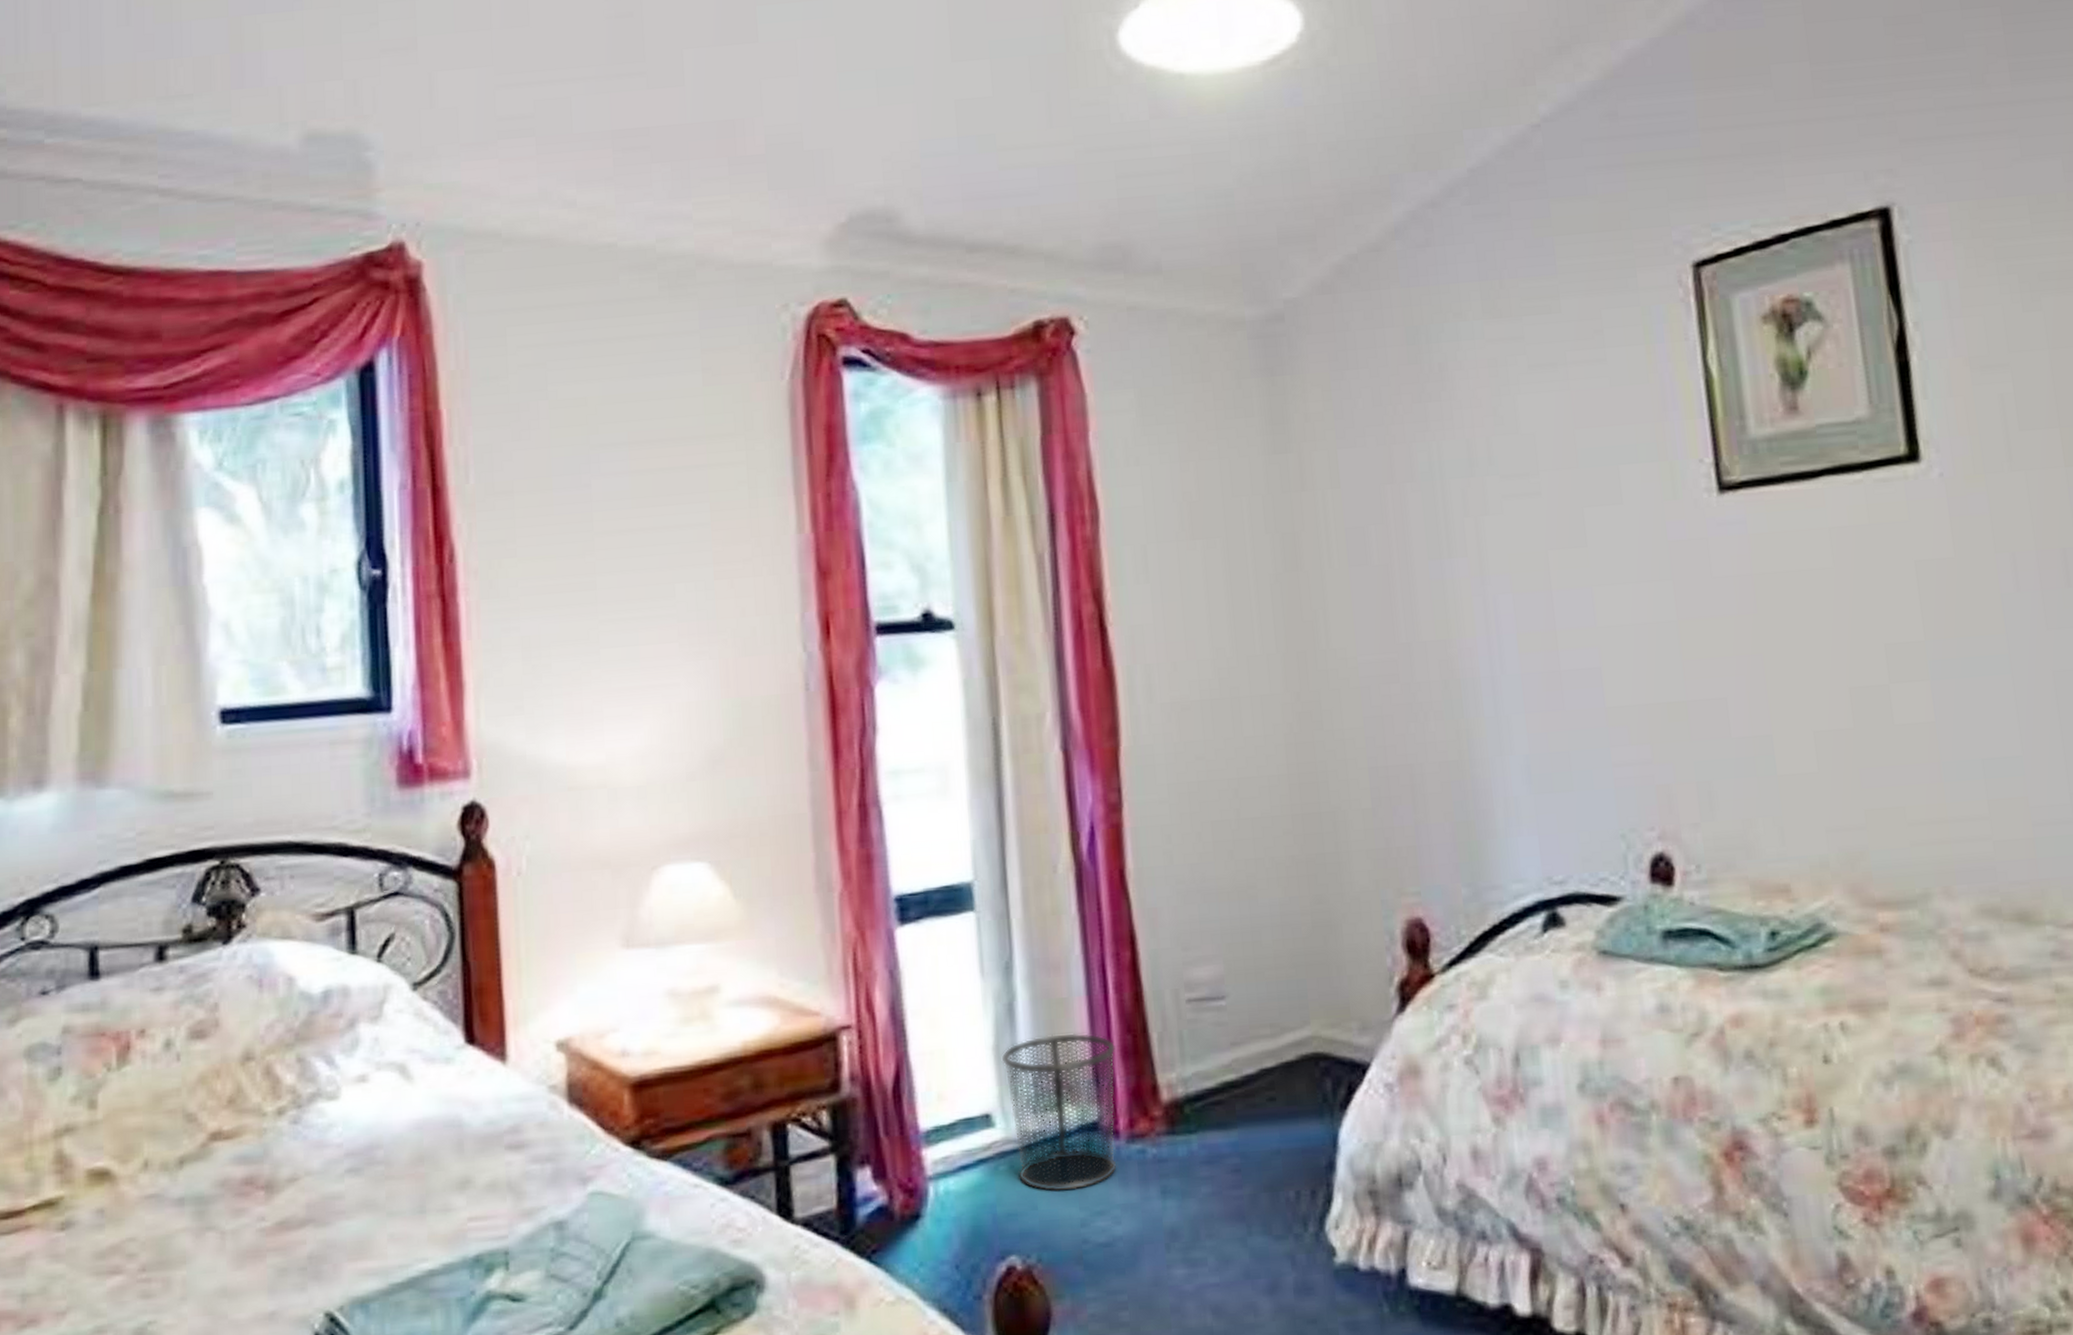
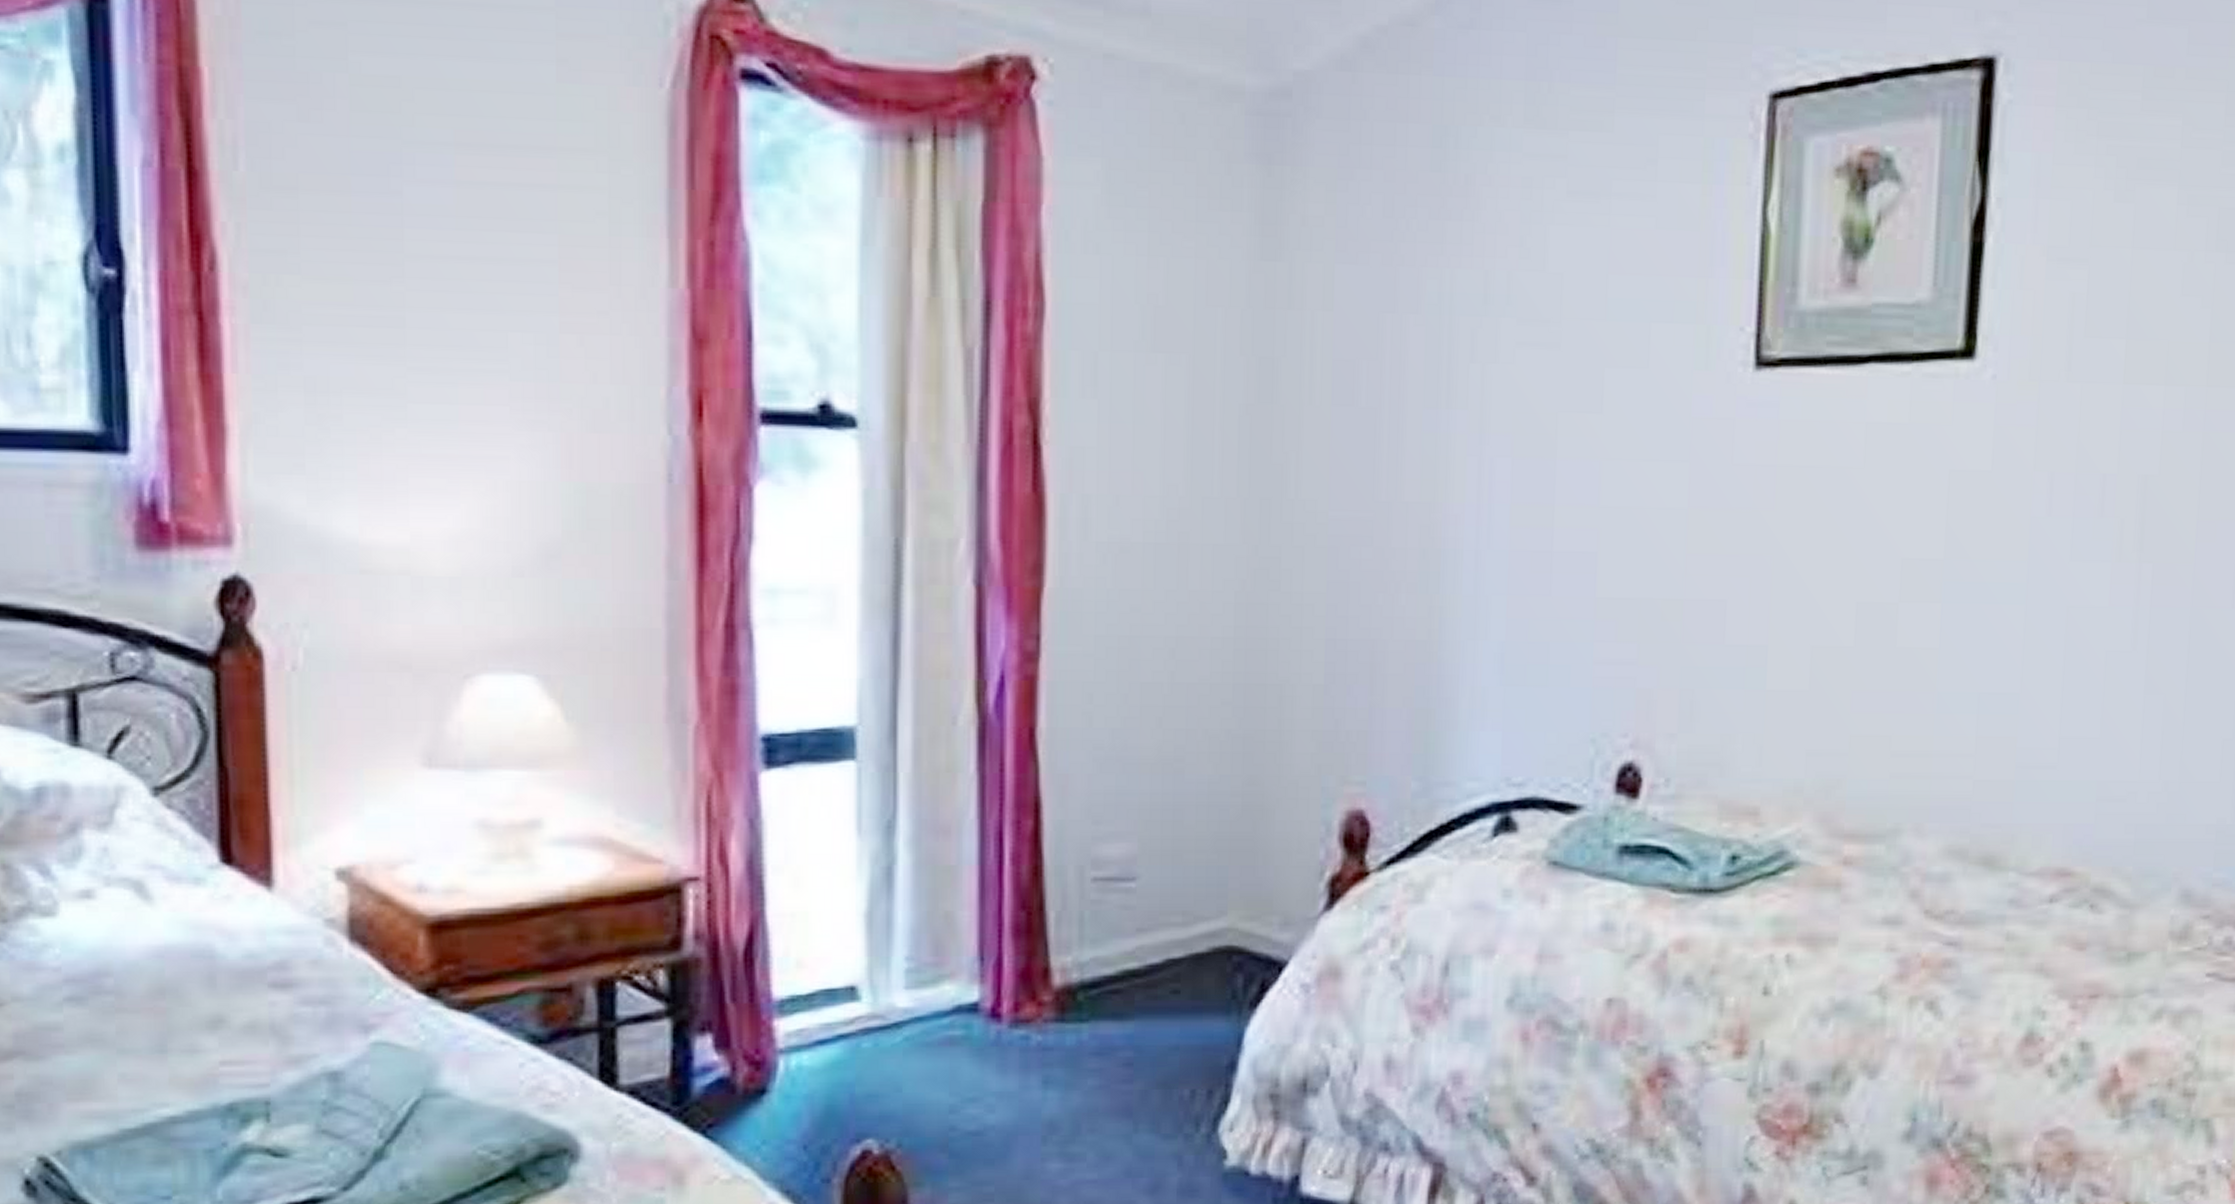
waste bin: present [1001,1032,1118,1192] -> none [874,904,1007,1074]

